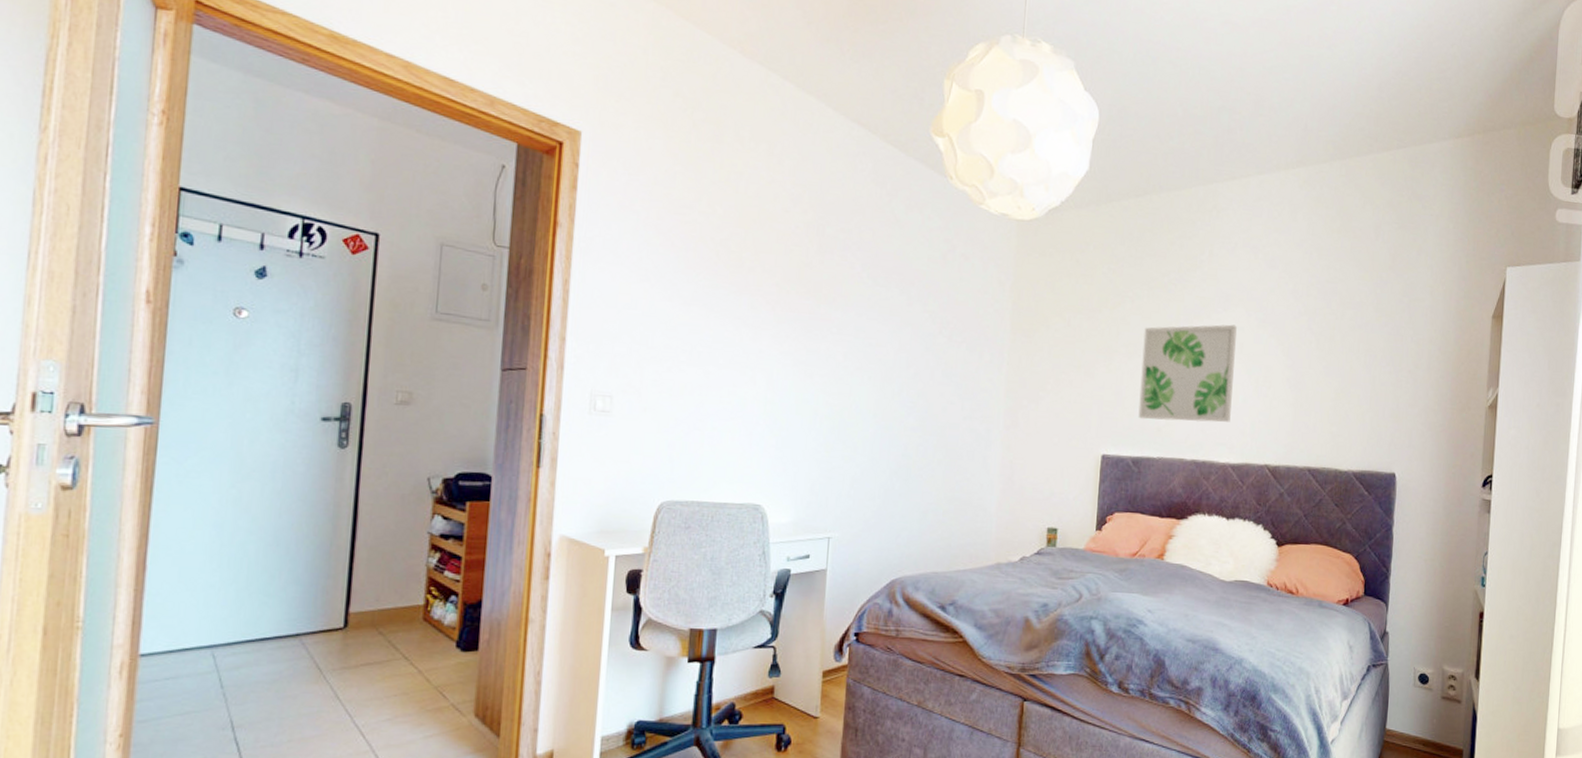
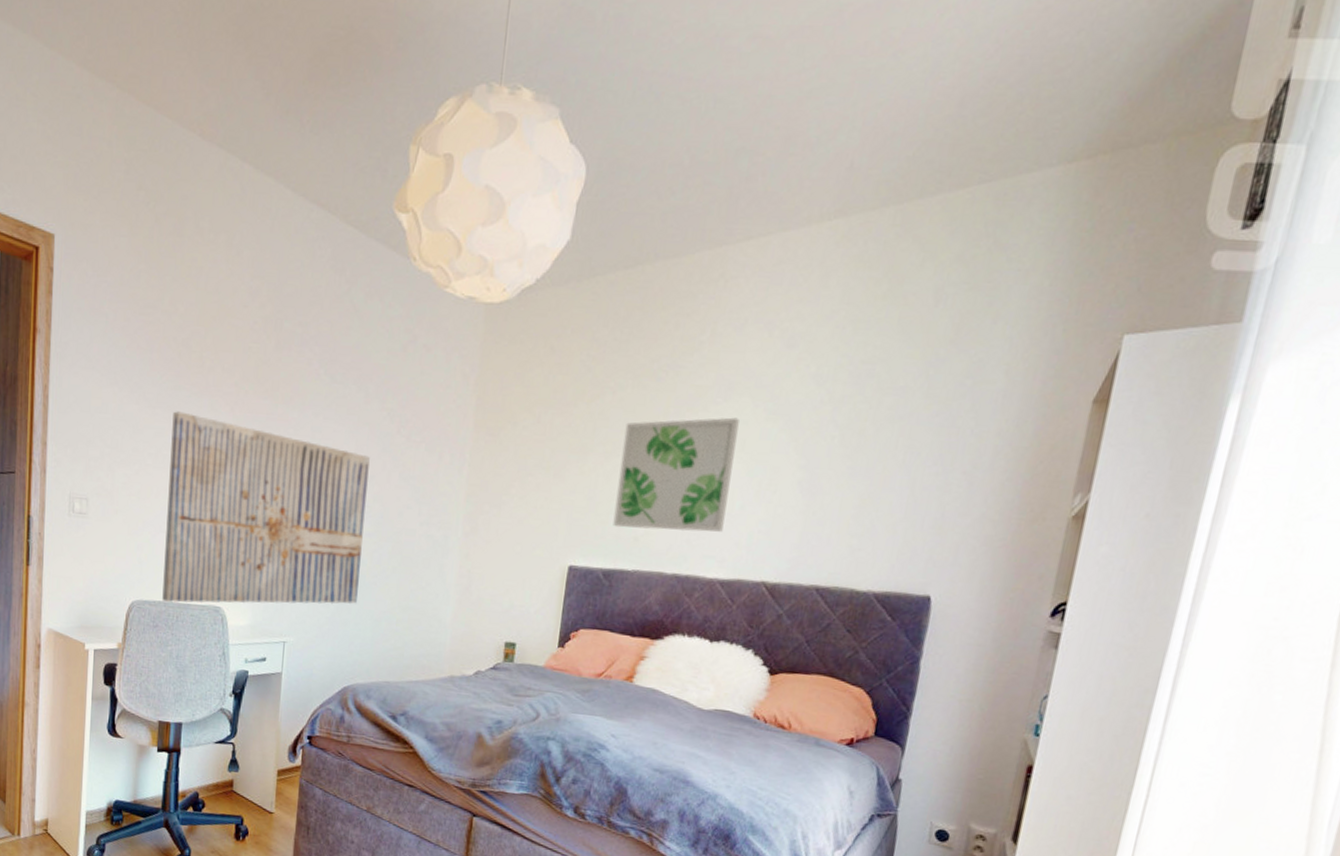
wall art: none [695,309,913,502] -> present [162,411,370,604]

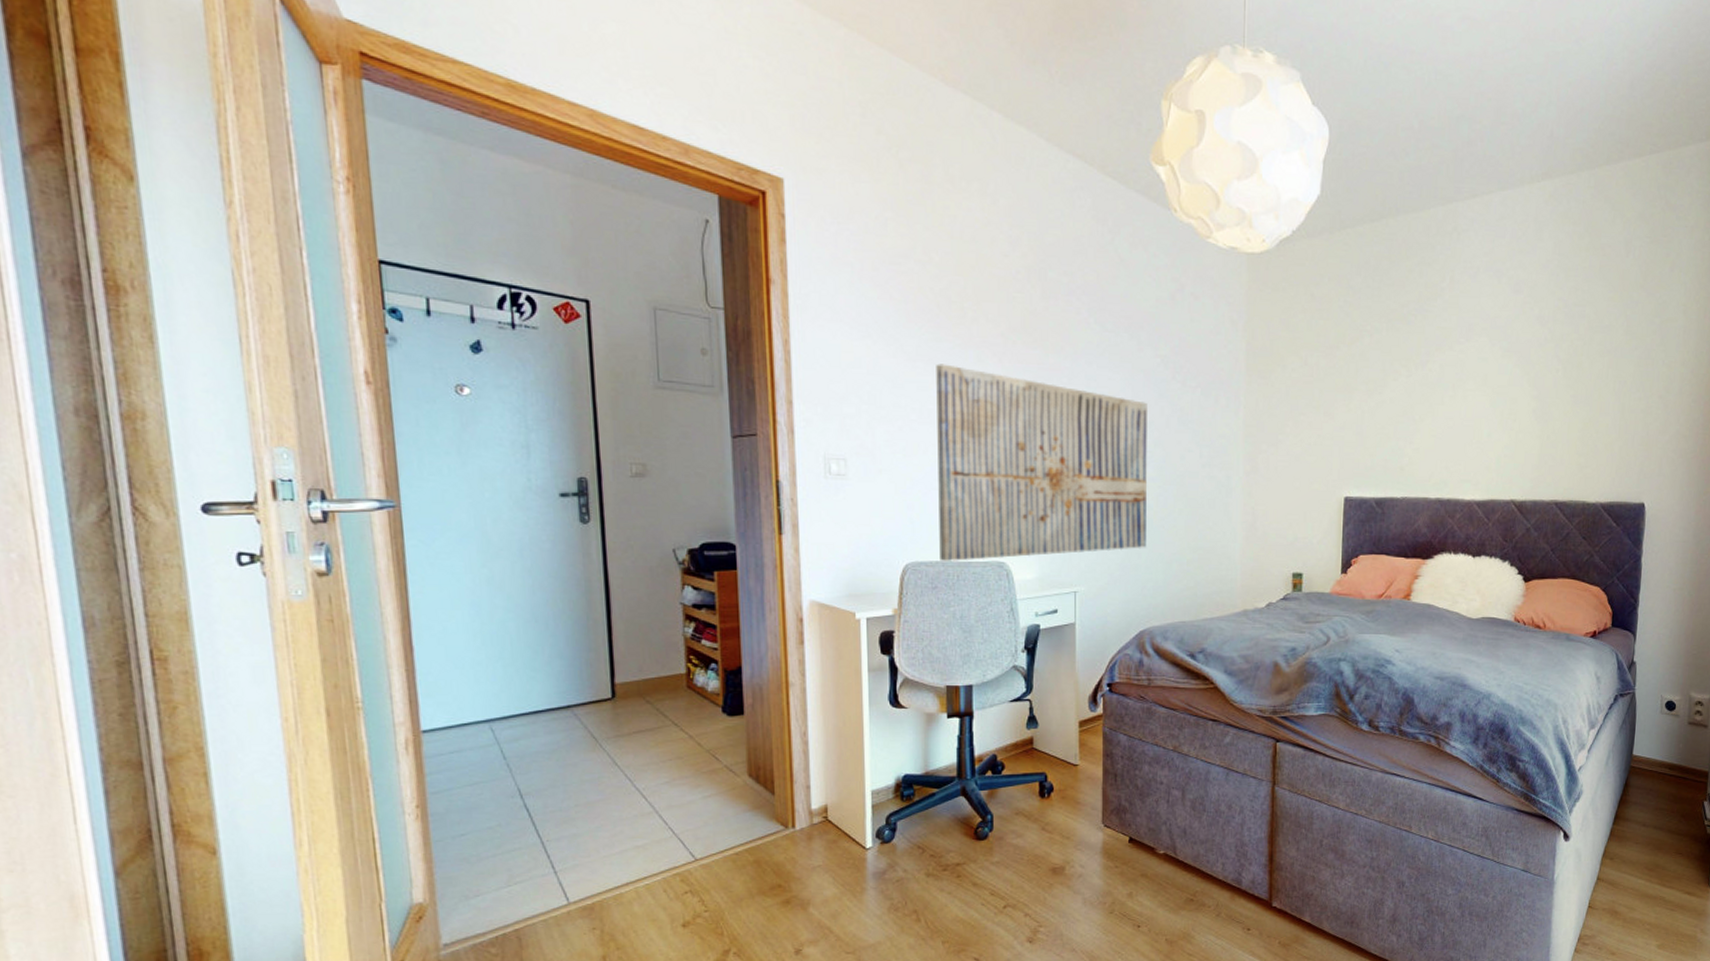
wall art: present [613,417,739,532] -> none [1380,355,1480,459]

